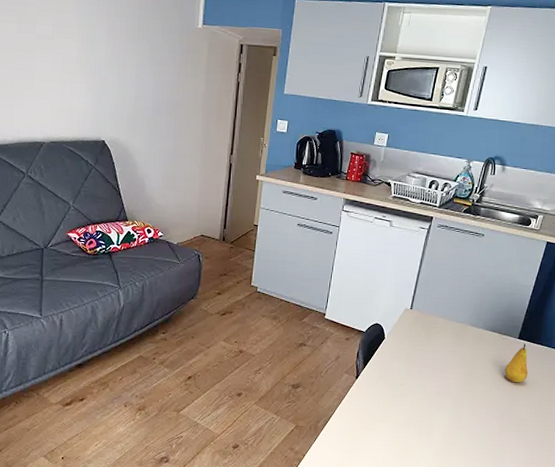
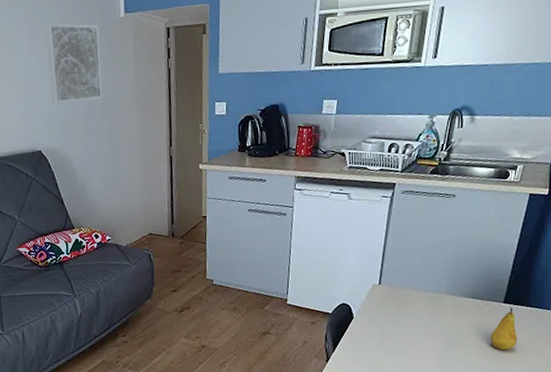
wall art: none [121,21,177,101] -> present [44,22,103,105]

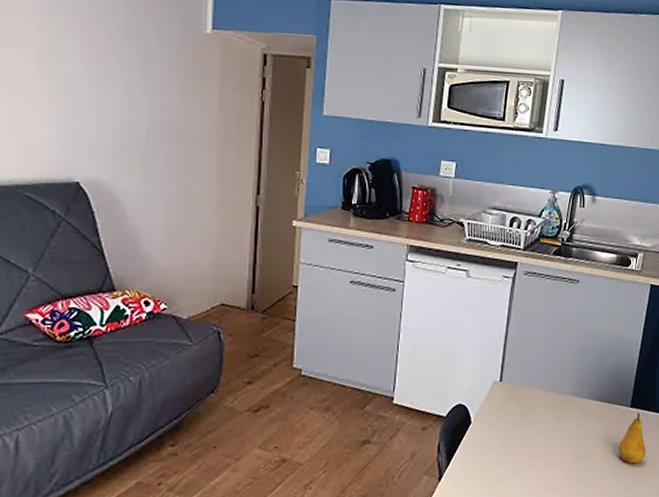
wall art: present [44,22,103,105] -> none [102,24,177,127]

